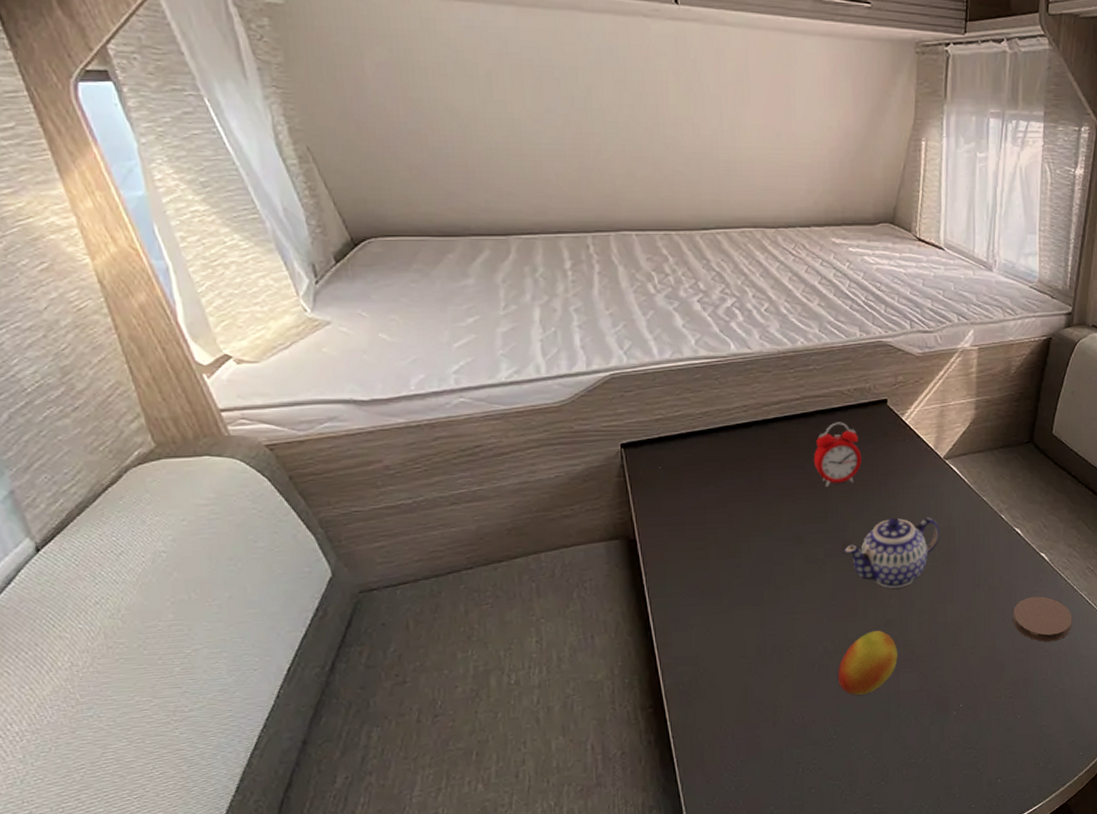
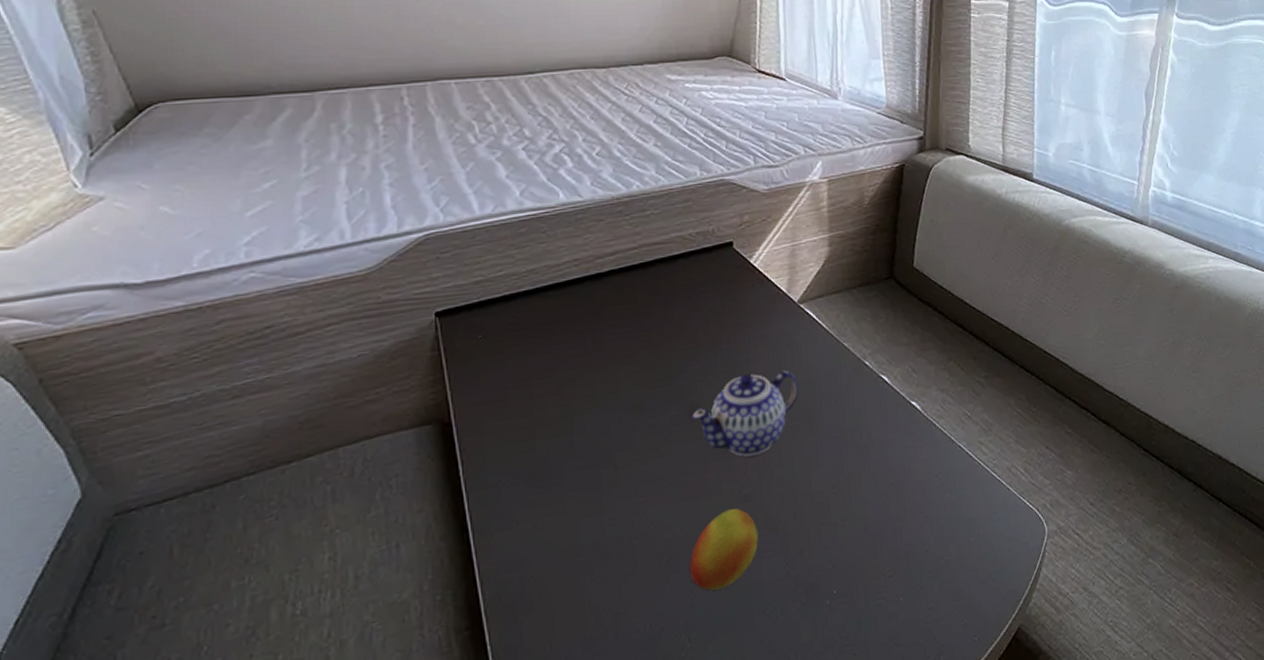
alarm clock: present [813,422,861,487] -> none [653,270,708,345]
coaster: present [1013,596,1072,642] -> none [886,451,953,506]

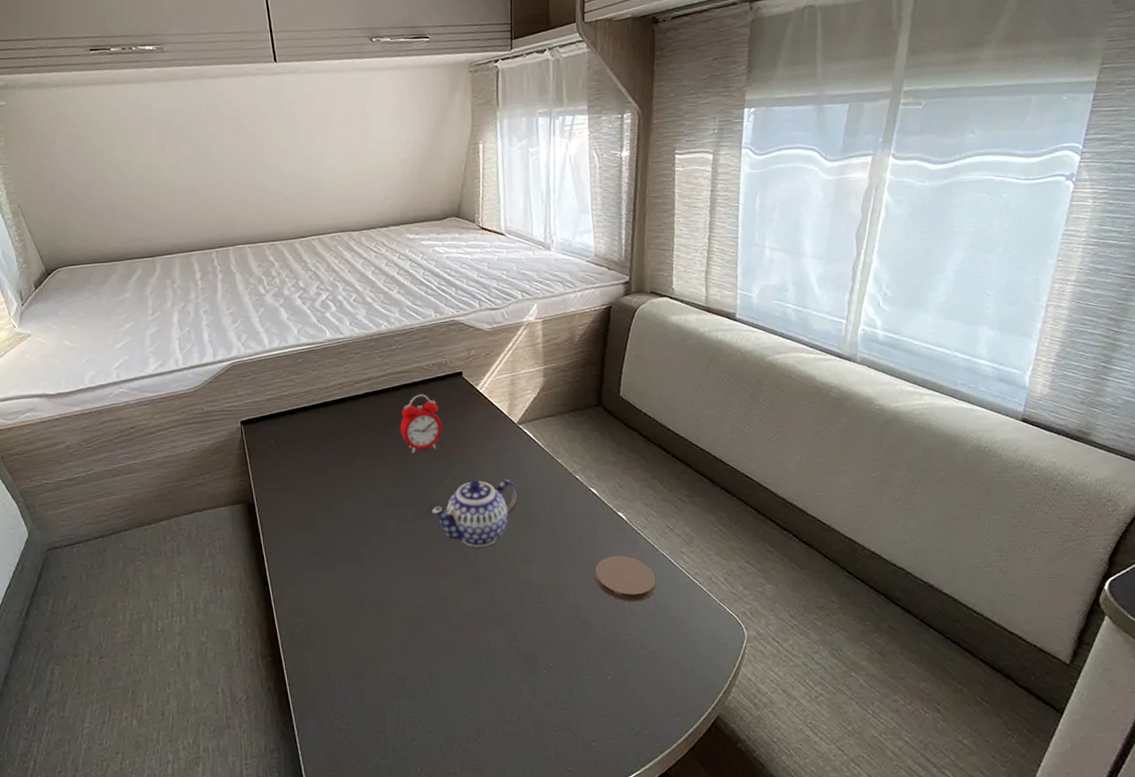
alarm clock: none [653,270,708,345] -> present [399,394,443,453]
fruit: present [689,508,759,591] -> none [431,588,486,650]
coaster: none [886,451,953,506] -> present [595,555,656,602]

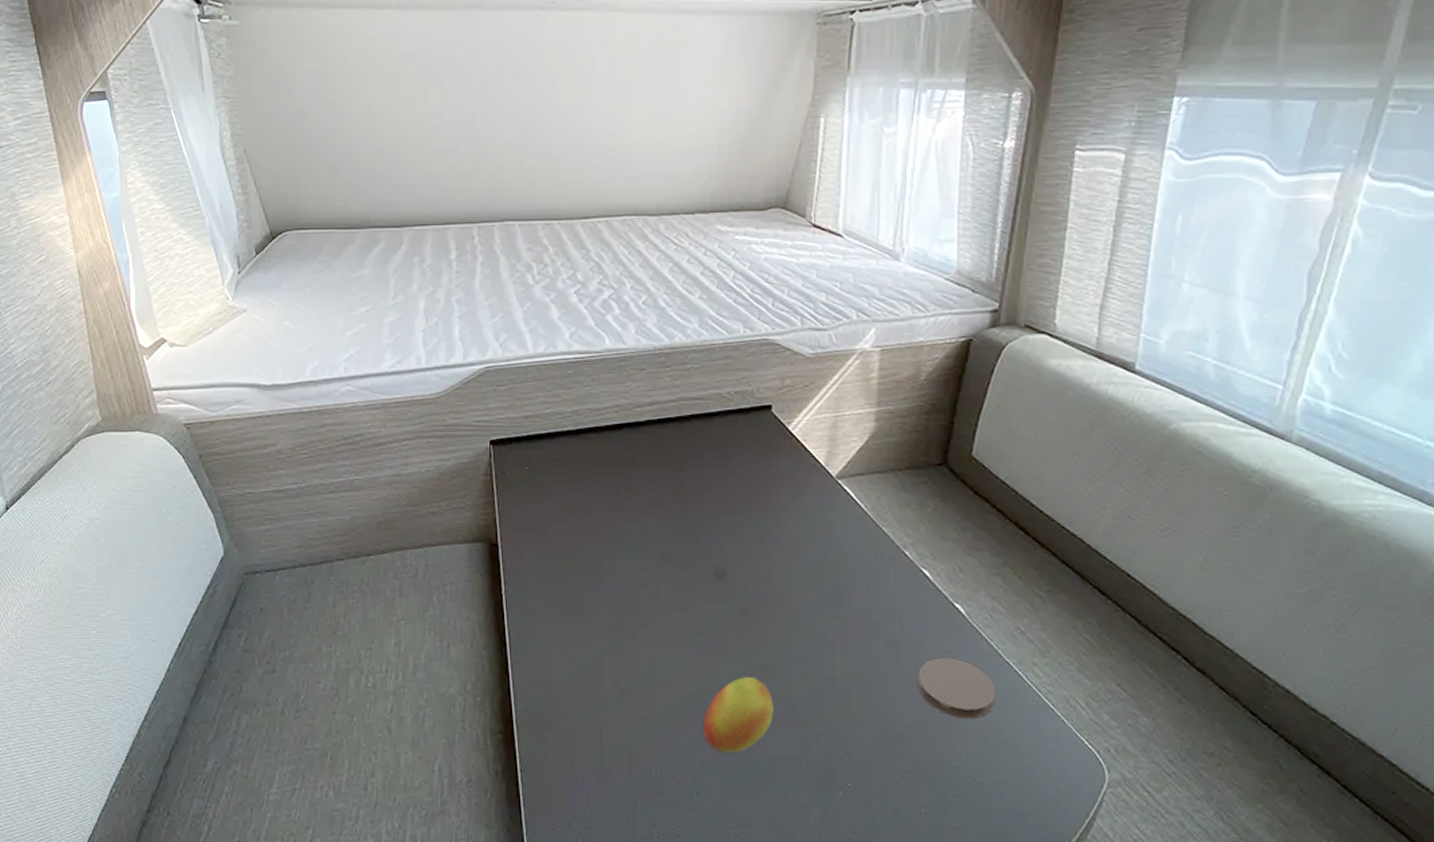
alarm clock: present [399,394,443,453] -> none [686,428,740,502]
teapot: present [431,479,519,547] -> none [716,543,829,628]
fruit: none [431,588,486,650] -> present [702,677,774,753]

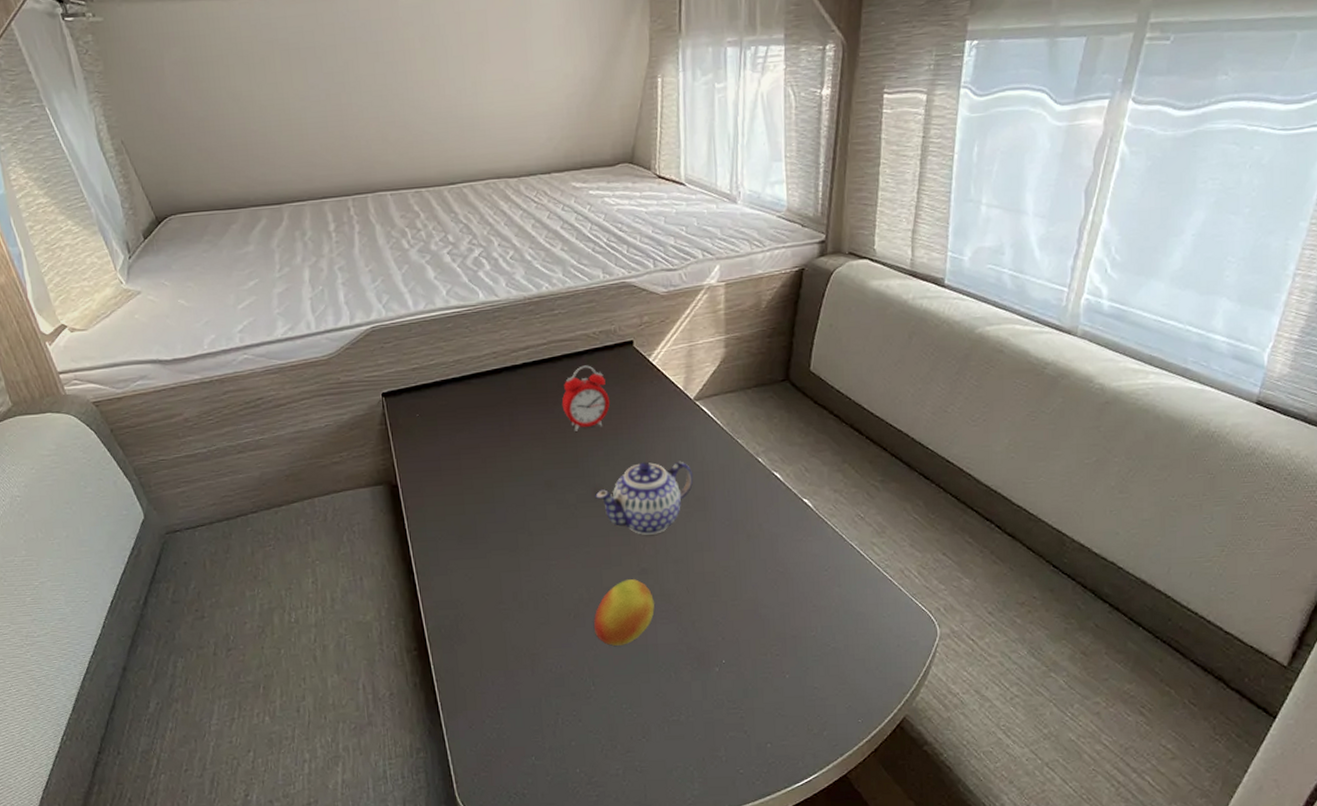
alarm clock: none [686,428,740,502] -> present [561,365,610,431]
teapot: none [716,543,829,628] -> present [595,461,694,535]
coaster: present [917,657,996,719] -> none [775,545,843,596]

